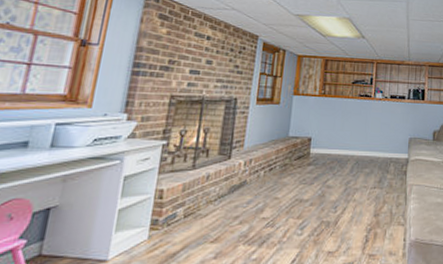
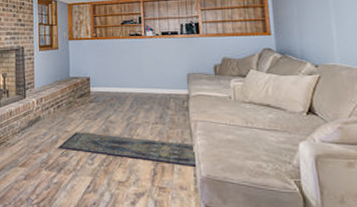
rug: none [263,198,409,231] -> present [58,132,196,167]

